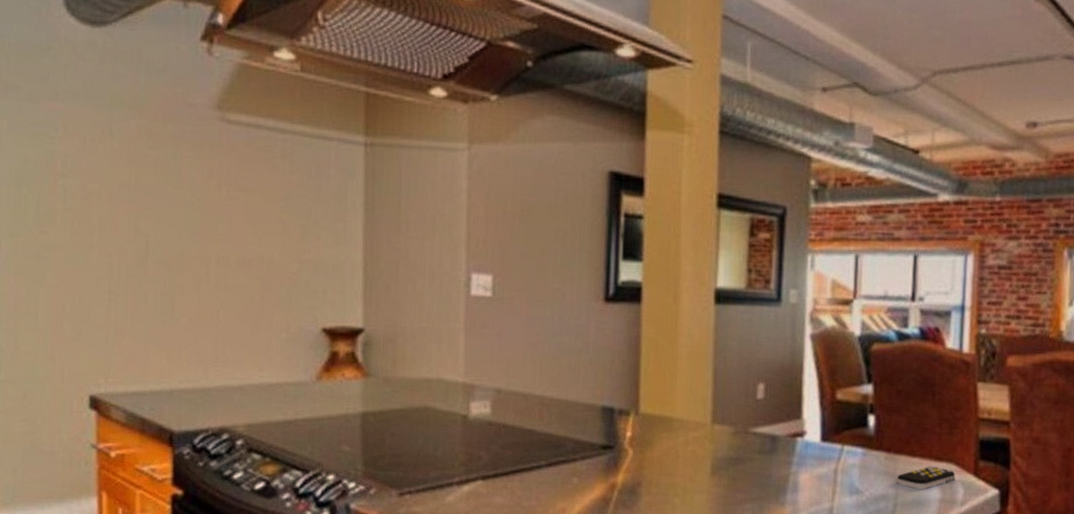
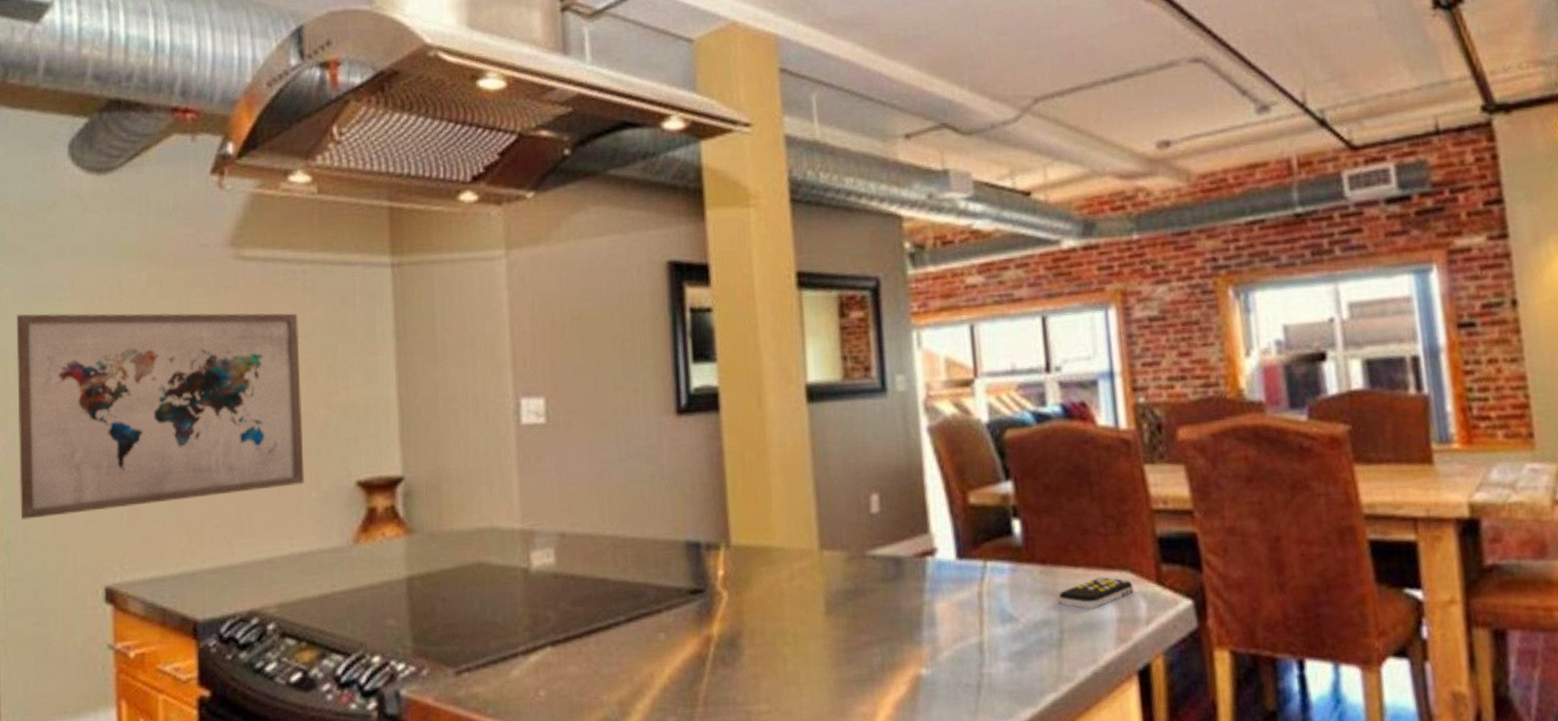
wall art: none [9,146,277,330] -> present [16,313,305,520]

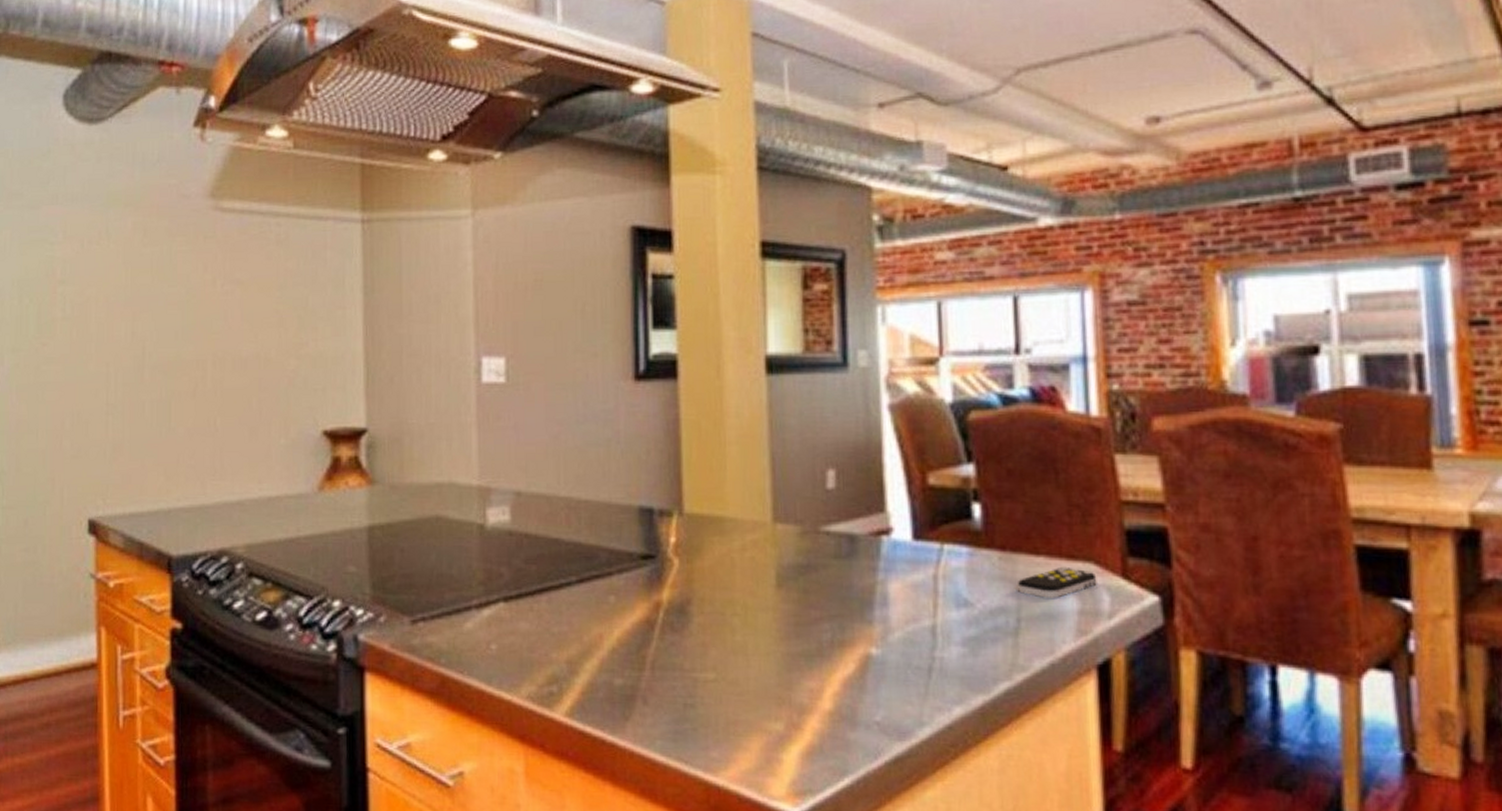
wall art: present [16,313,305,520] -> none [12,256,274,451]

